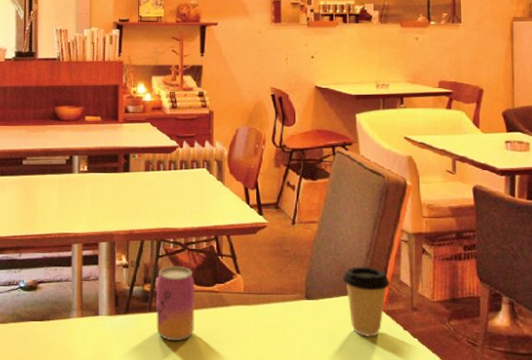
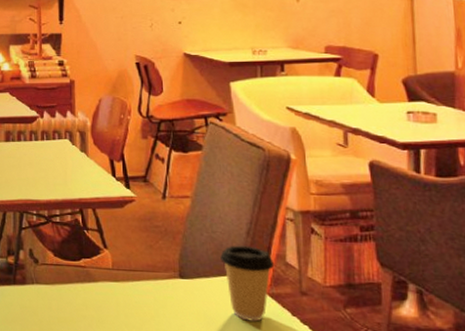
beer can: present [156,266,196,341] -> none [20,238,61,315]

